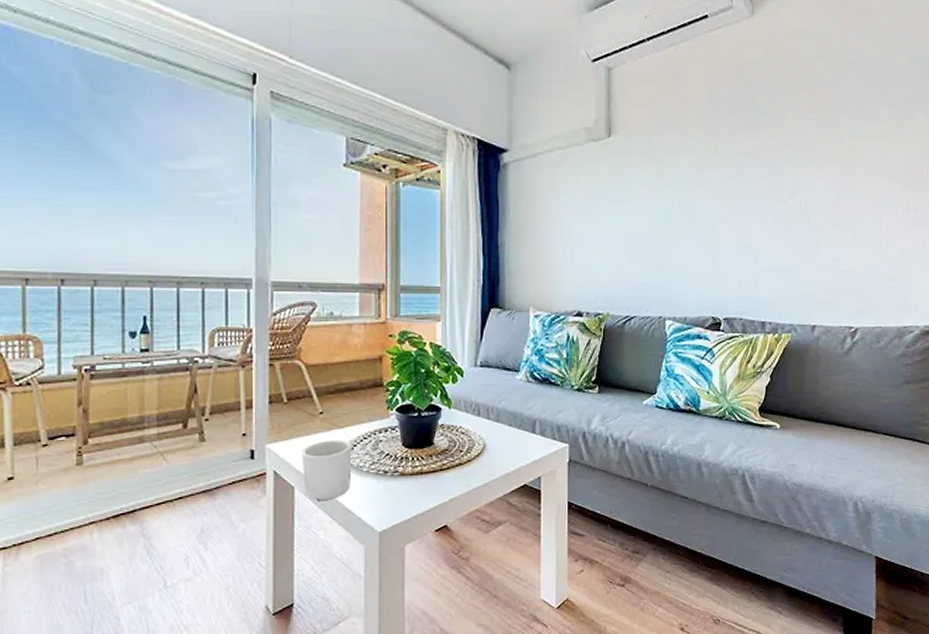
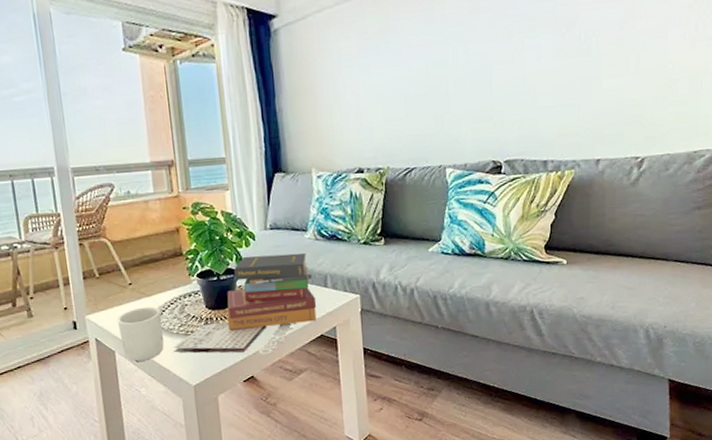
magazine: none [361,463,498,503] -> present [173,322,296,355]
books: none [424,393,523,472] -> present [227,253,317,330]

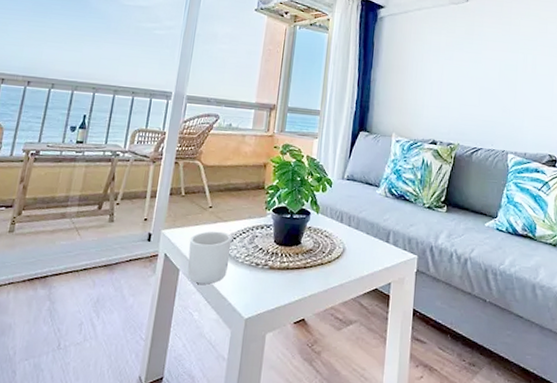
magazine: present [173,322,296,355] -> none [234,257,354,300]
books: present [227,253,317,330] -> none [290,200,377,274]

